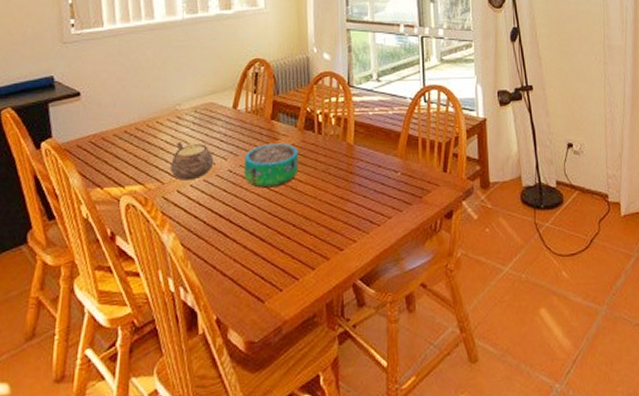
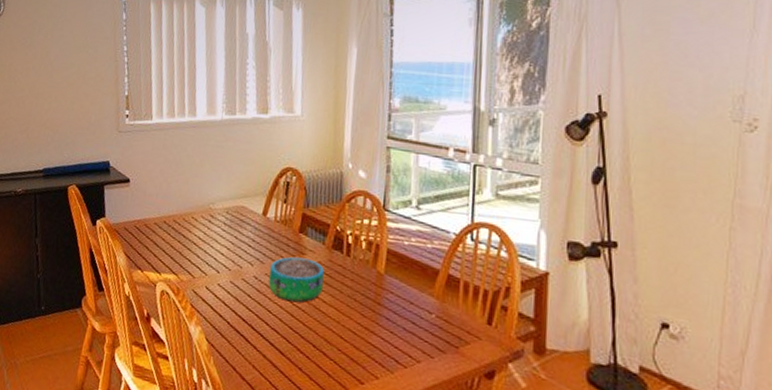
teapot: present [170,142,214,181] -> none [201,239,241,279]

